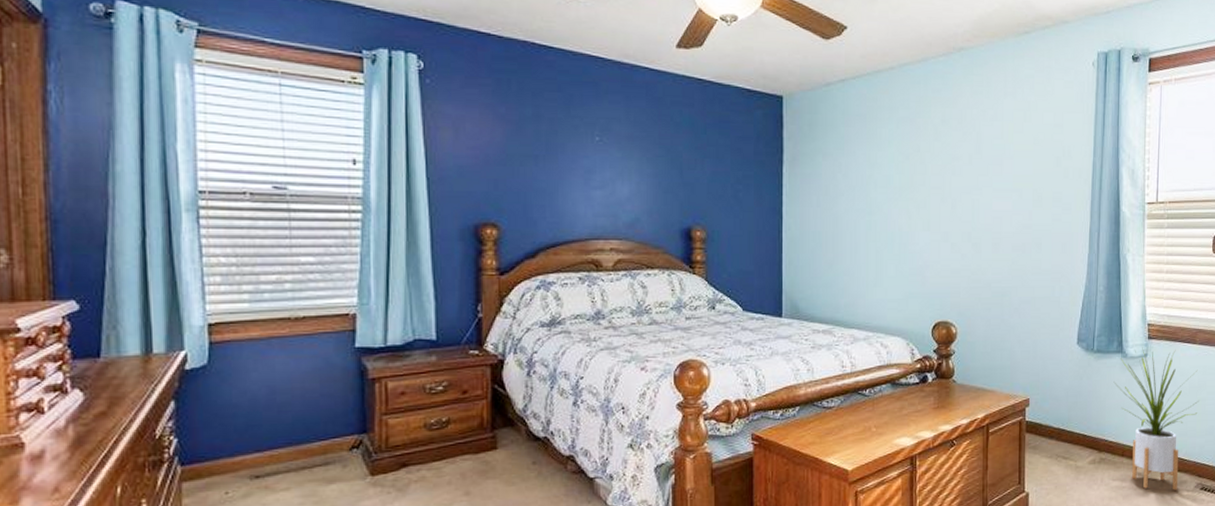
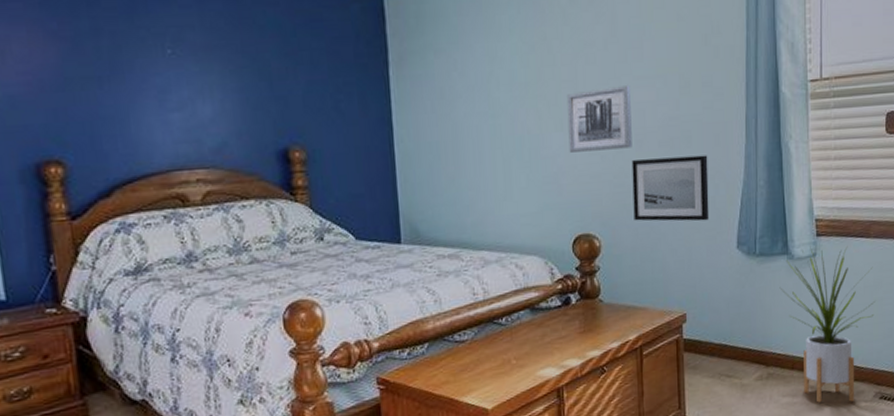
wall art: none [934,195,990,249] -> present [566,84,632,153]
wall art: none [987,260,1055,318] -> present [631,155,710,222]

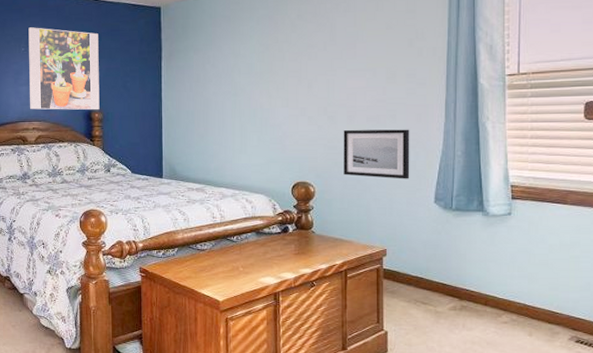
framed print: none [175,14,301,151] -> present [28,27,100,110]
wall art: present [566,84,632,153] -> none [292,75,344,122]
house plant: present [779,246,876,403] -> none [474,206,572,341]

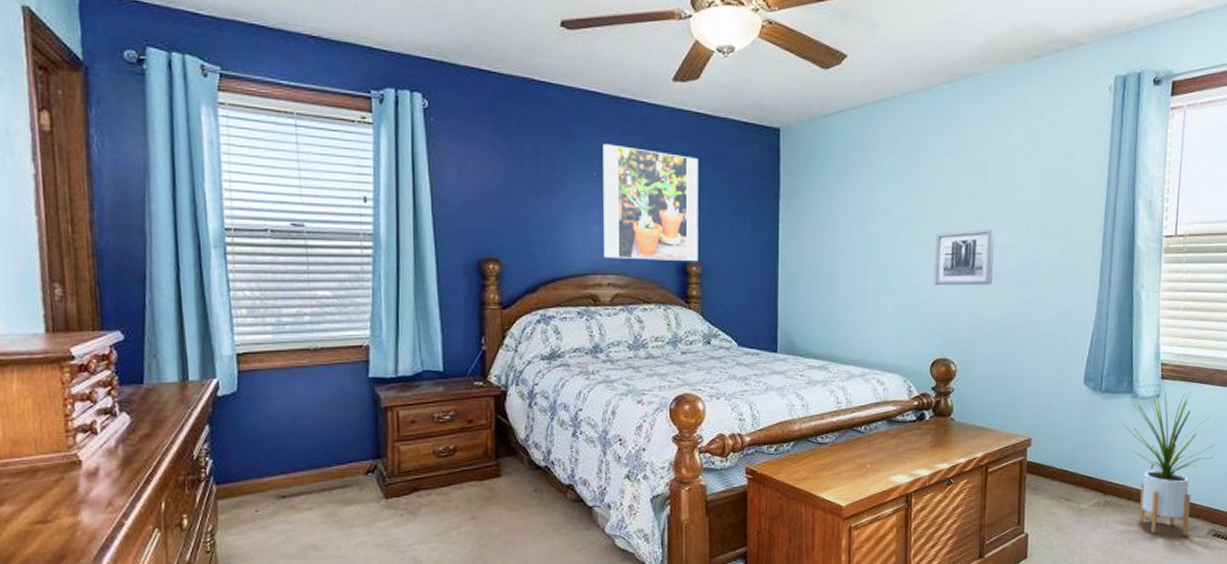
wall art: none [292,75,344,122] -> present [934,228,994,285]
wall art: present [343,129,410,179] -> none [989,296,1062,356]
house plant: none [474,206,572,341] -> present [1122,387,1215,536]

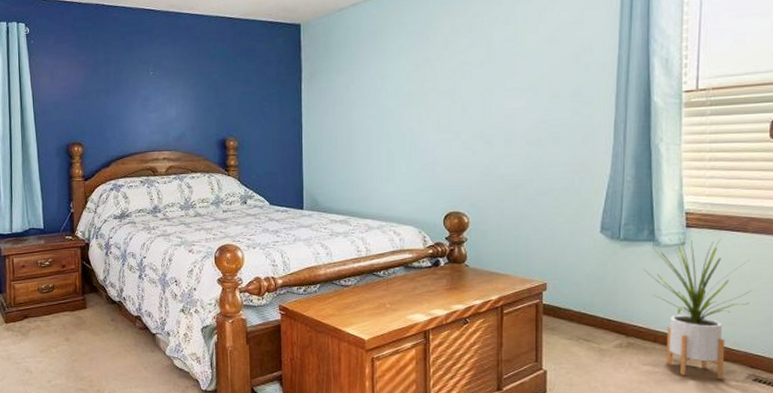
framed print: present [603,144,698,262] -> none [157,49,235,139]
wall art: present [934,228,994,285] -> none [445,94,502,148]

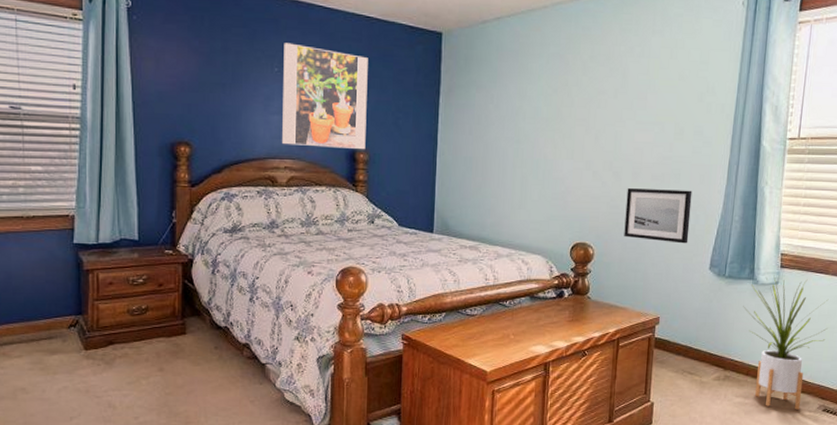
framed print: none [157,49,235,139] -> present [282,43,368,150]
wall art: none [500,153,574,208] -> present [624,188,693,244]

